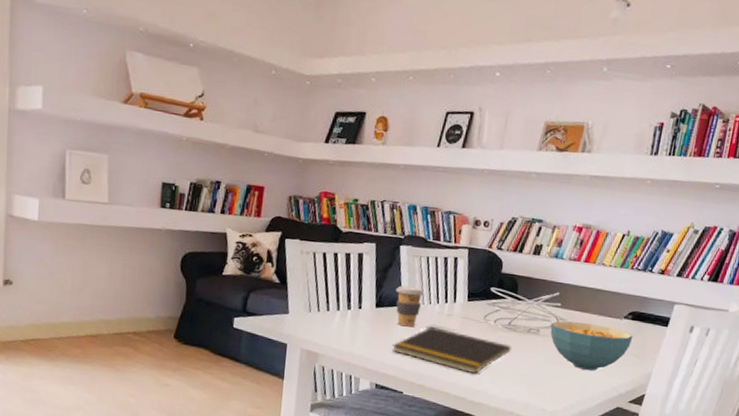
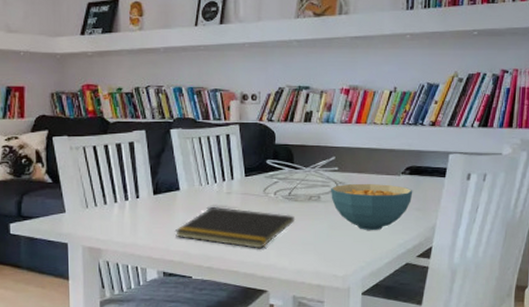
coffee cup: present [395,285,425,328] -> none [171,169,201,210]

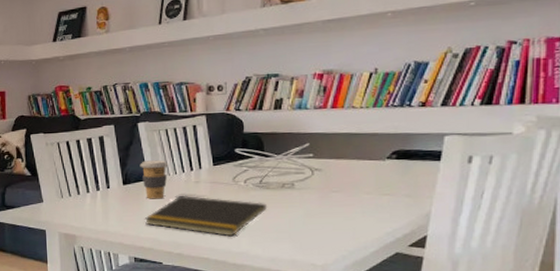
coffee cup: none [171,169,201,210] -> present [140,160,169,199]
cereal bowl: present [330,183,413,230] -> none [305,169,402,218]

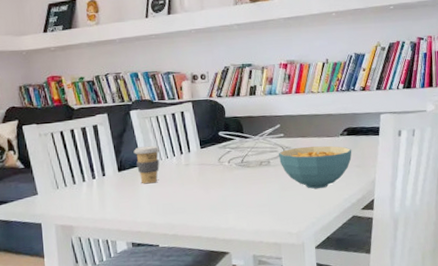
notepad: present [144,195,268,237] -> none [140,178,250,214]
cereal bowl: none [305,169,402,218] -> present [278,145,352,189]

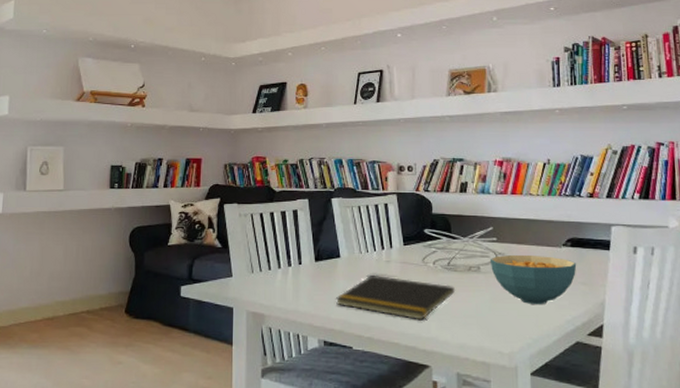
coffee cup: present [133,145,161,184] -> none [332,237,361,278]
notepad: none [140,178,250,214] -> present [335,274,456,321]

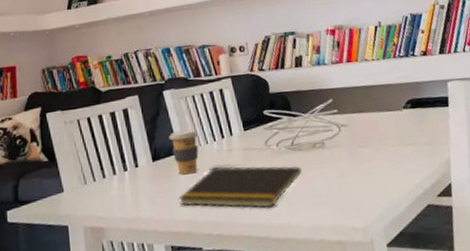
coffee cup: none [332,237,361,278] -> present [168,129,199,175]
cereal bowl: present [489,254,577,304] -> none [333,121,419,174]

